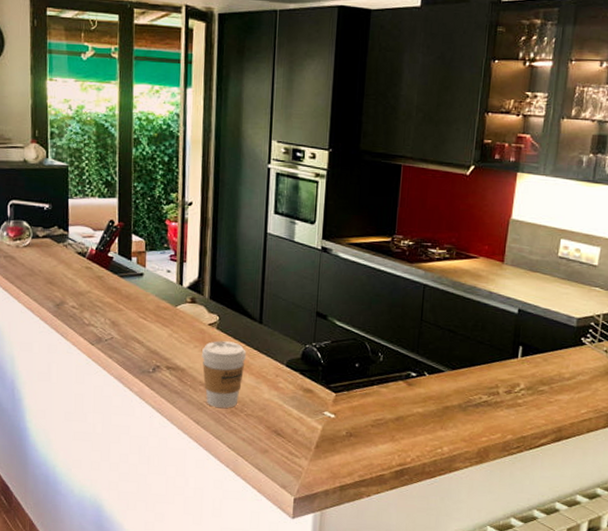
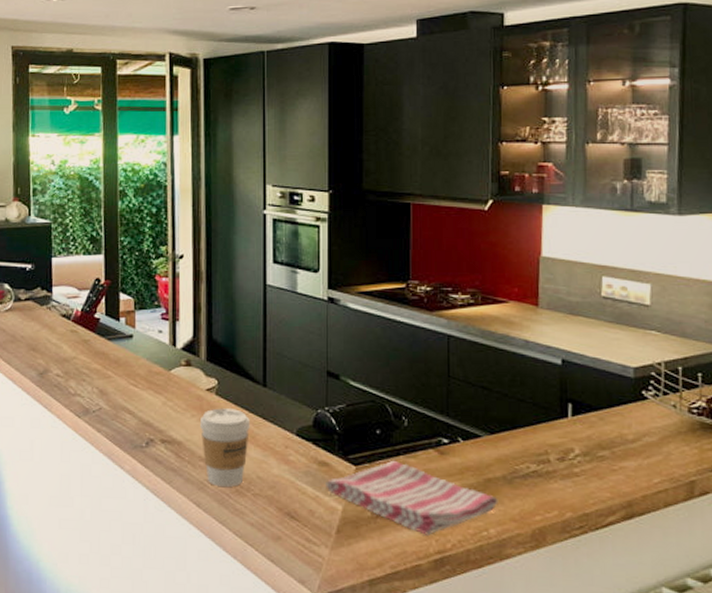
dish towel: none [309,389,453,451] -> present [326,459,499,535]

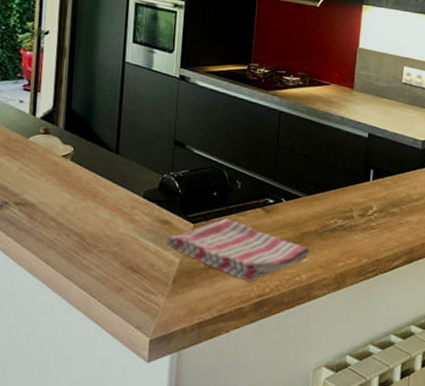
coffee cup: present [200,408,250,487] -> none [54,173,101,244]

